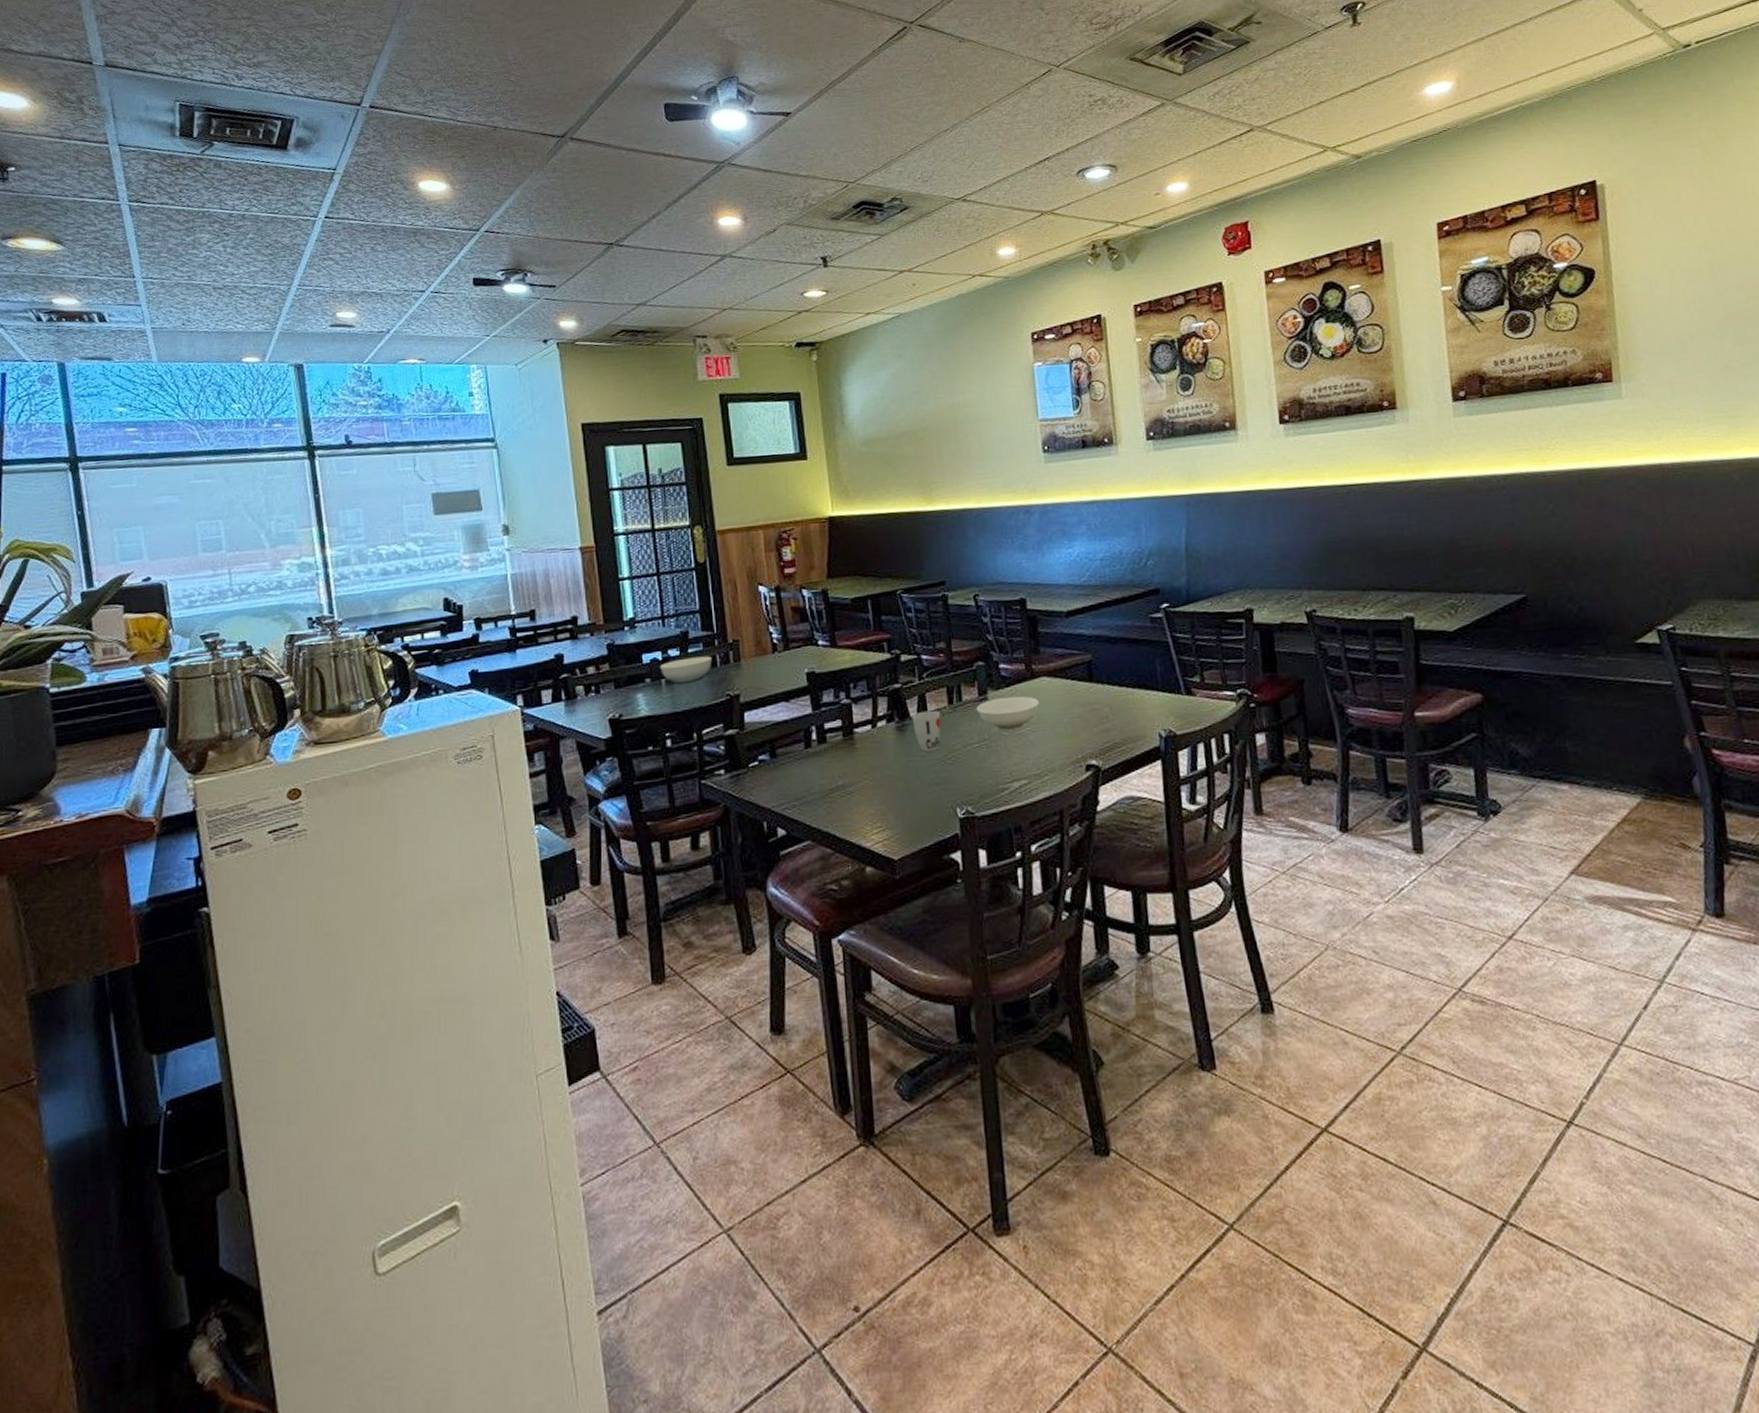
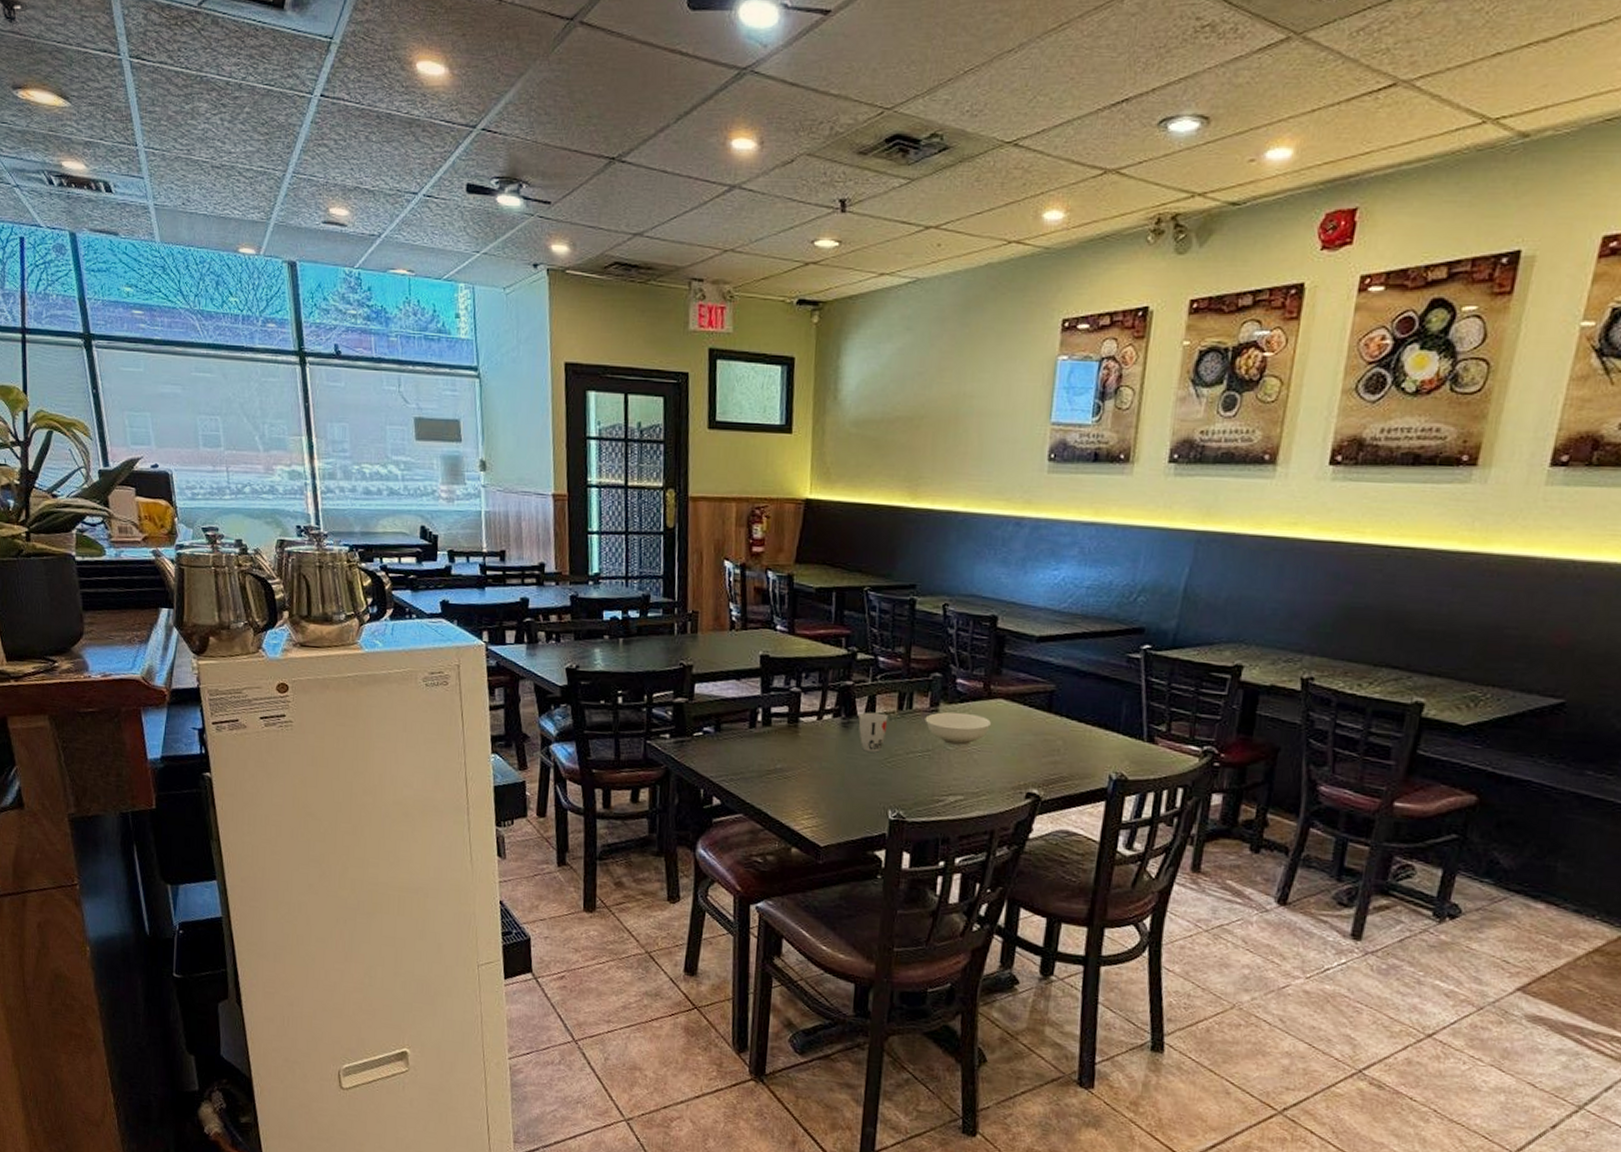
bowl: present [660,656,712,685] -> none [619,621,670,647]

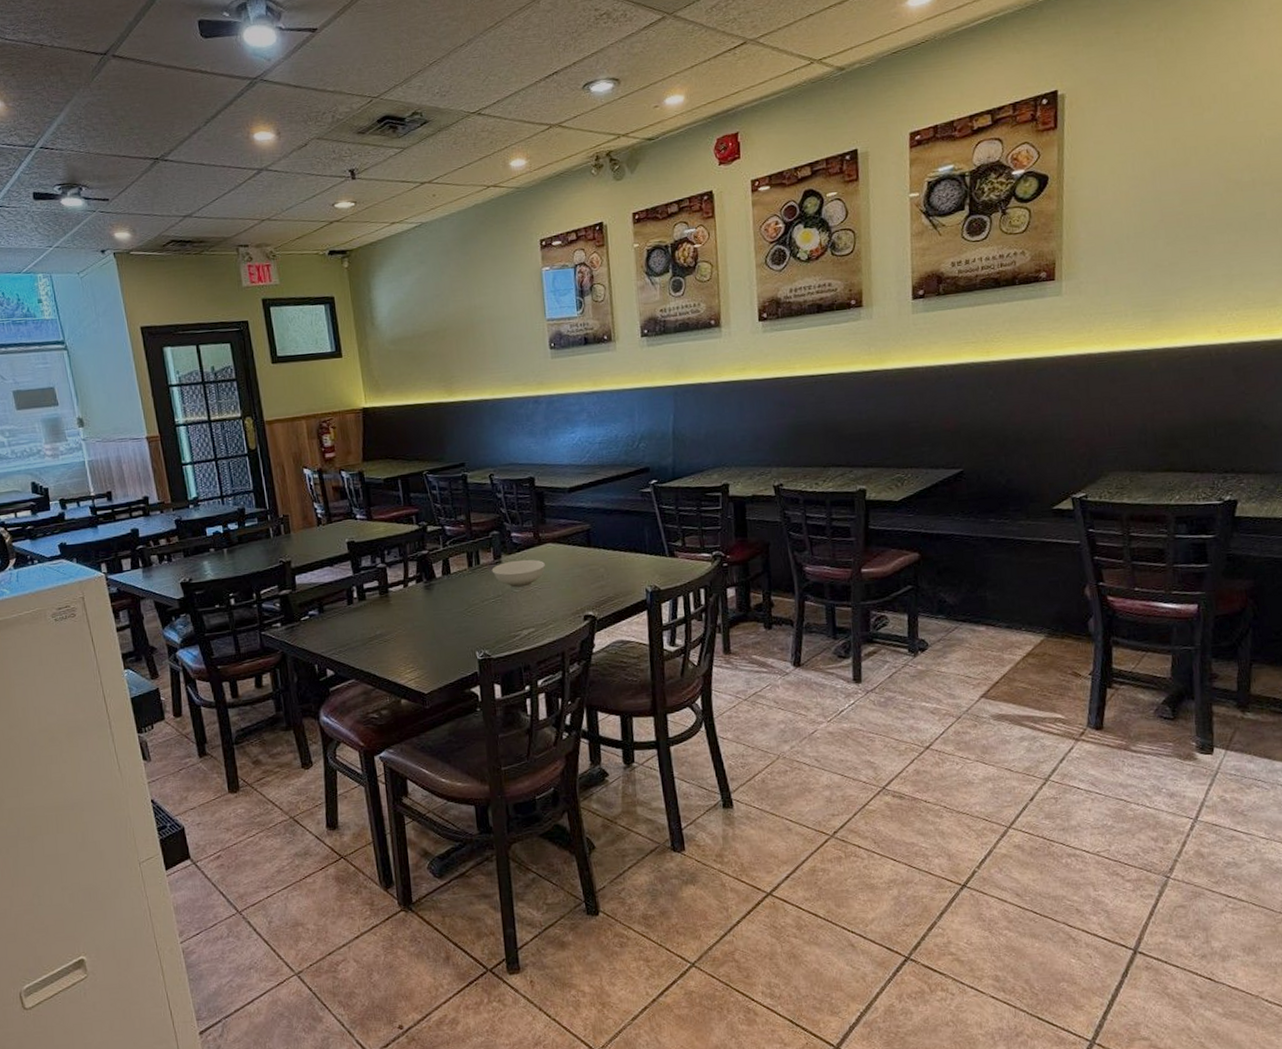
cup: present [858,712,889,753] -> none [437,572,463,607]

